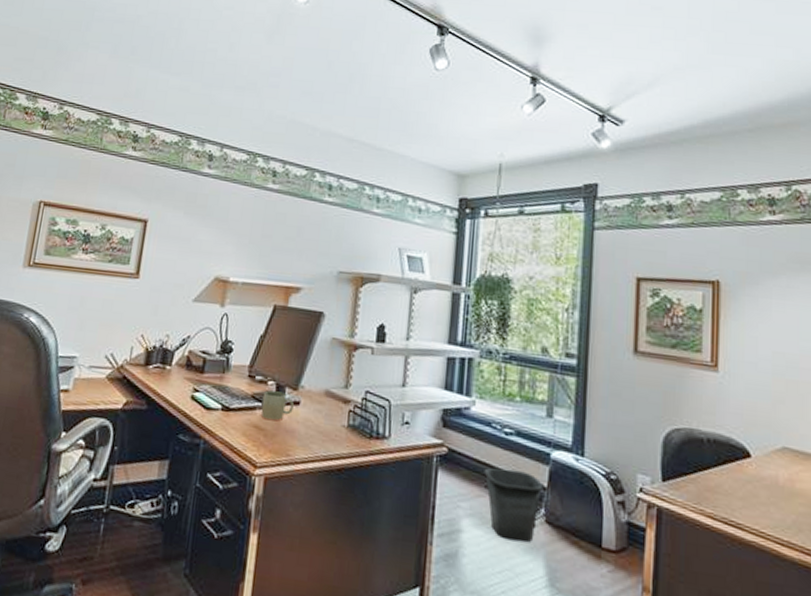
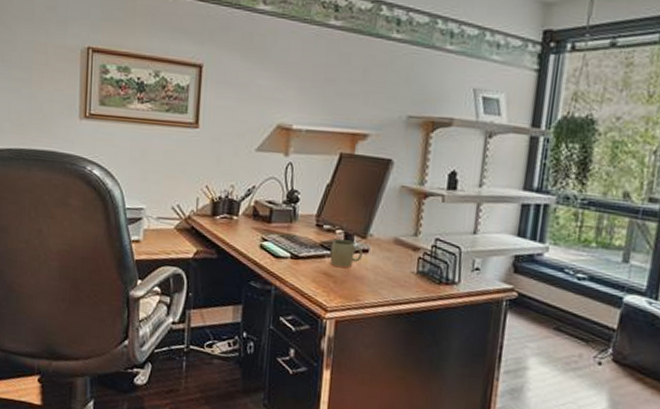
waste bin: present [484,467,544,542] -> none [553,311,614,379]

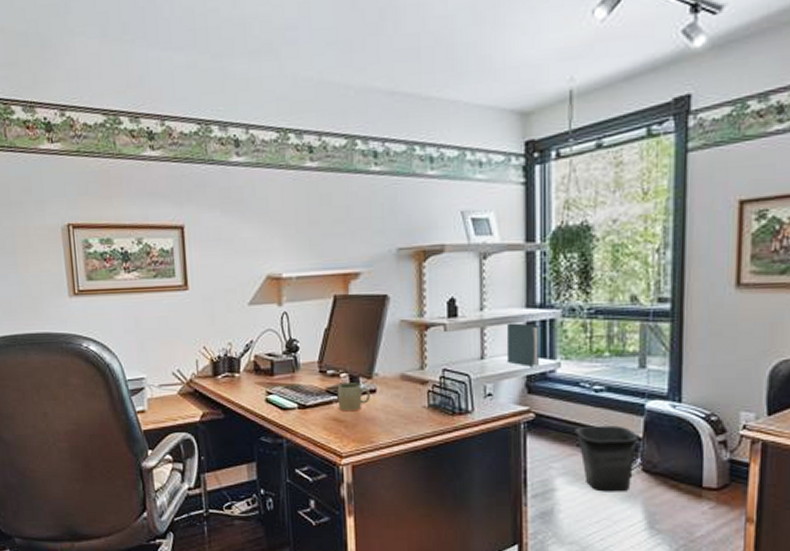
binder: none [498,202,533,248] -> present [506,323,539,367]
waste bin: none [553,311,614,379] -> present [574,425,639,492]

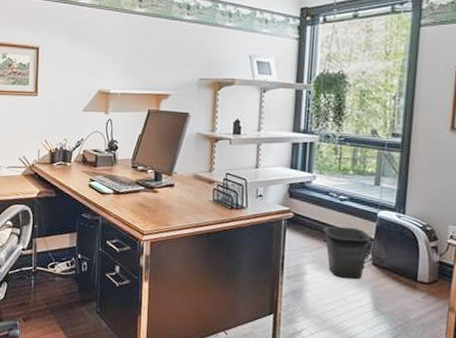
mug: present [337,382,370,412] -> none [144,177,169,200]
binder: present [506,323,539,367] -> none [275,142,301,177]

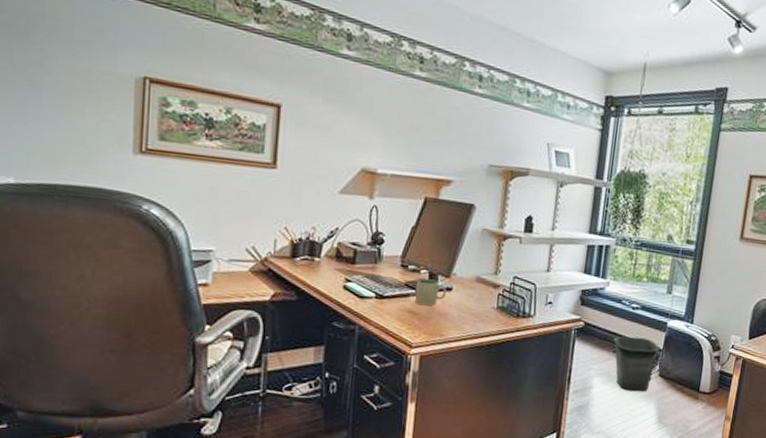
mug: none [144,177,169,200] -> present [414,278,446,306]

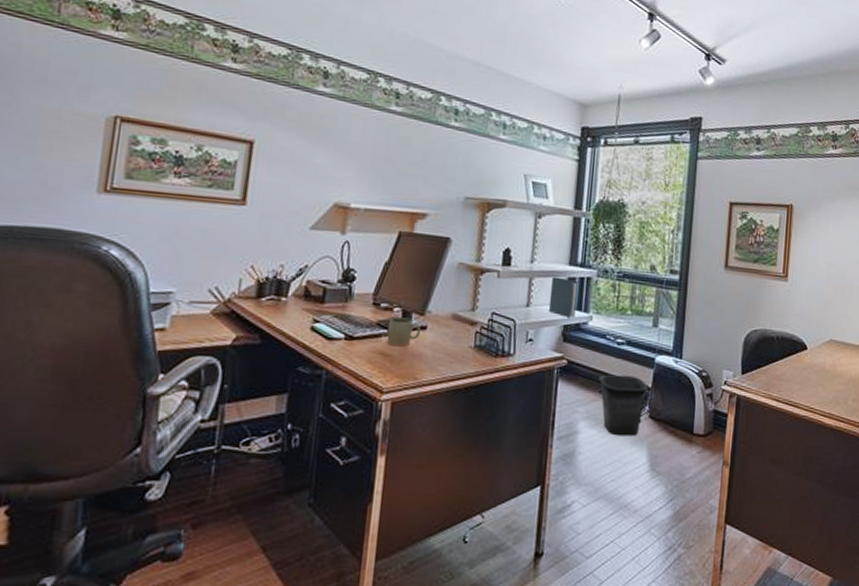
binder: none [568,244,597,283] -> present [549,277,578,318]

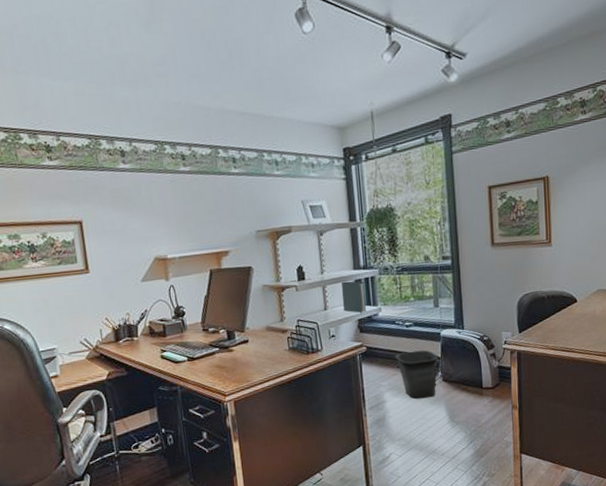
mug: present [386,317,421,347] -> none [218,336,244,360]

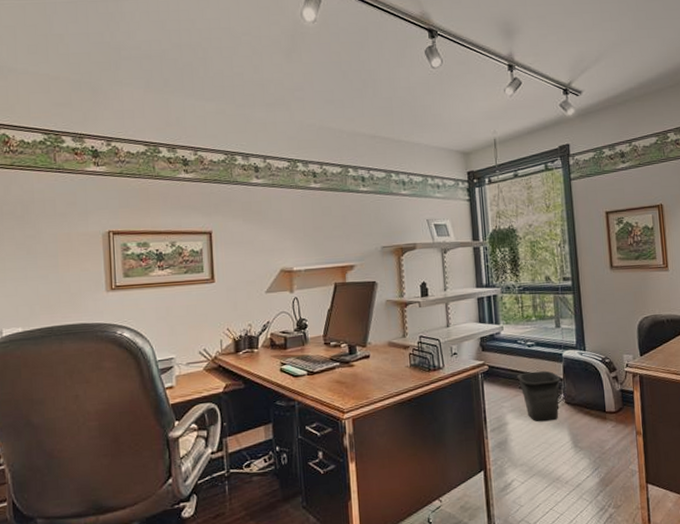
binder: present [342,281,366,313] -> none [464,299,488,331]

